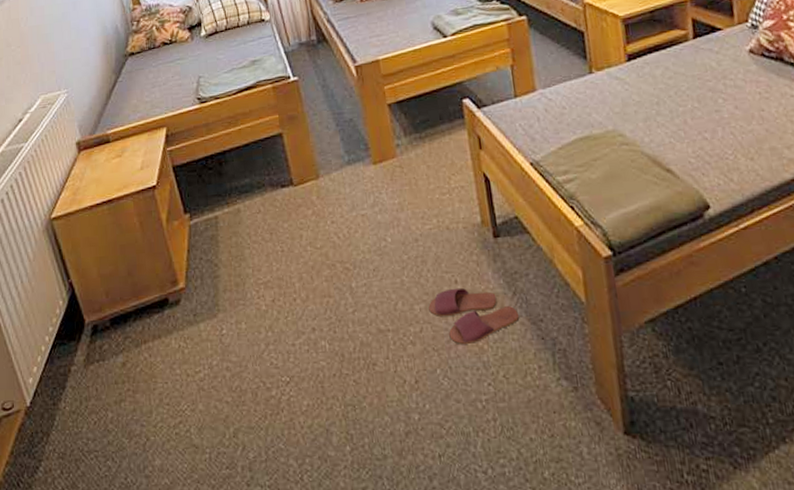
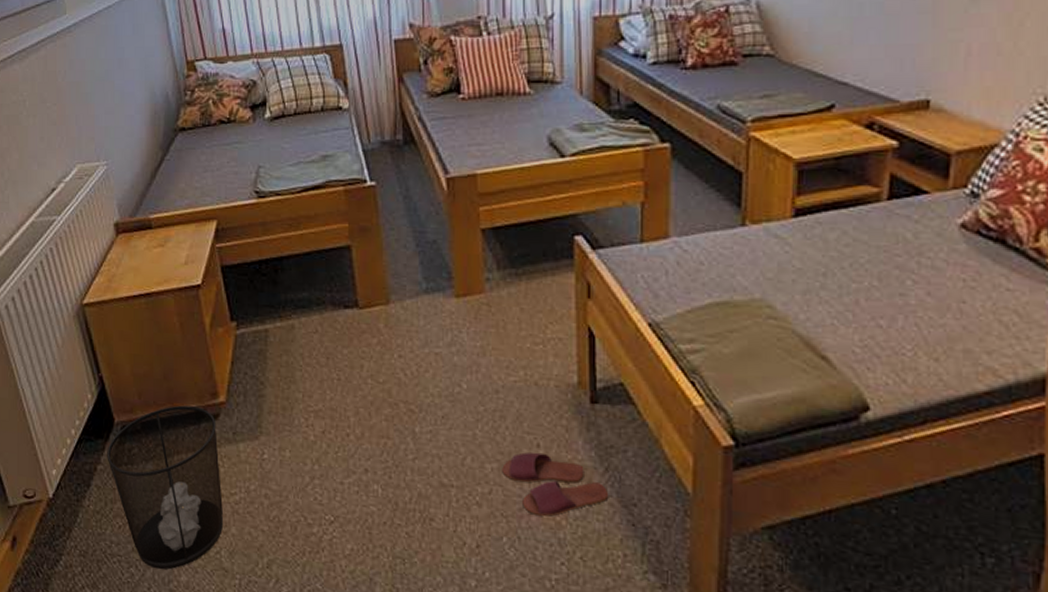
waste bin: none [79,296,191,458] -> present [107,405,223,570]

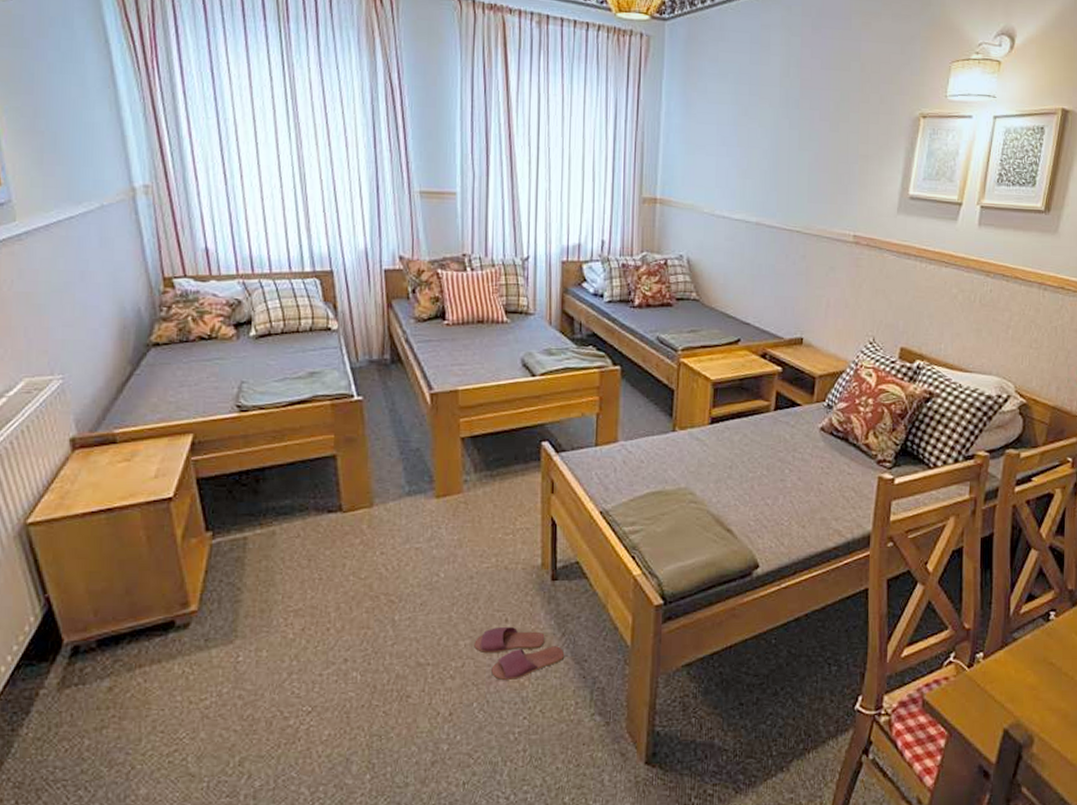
waste bin: present [107,405,223,570] -> none [52,618,191,787]

